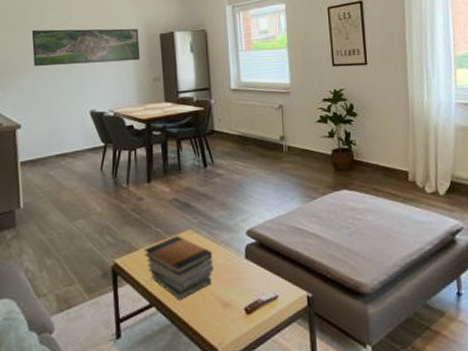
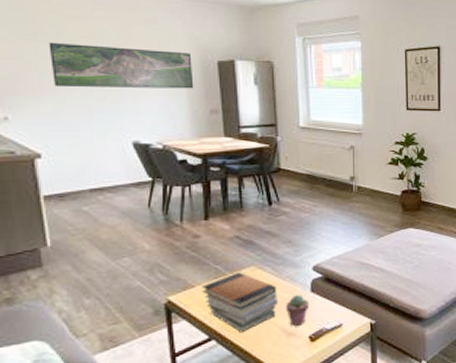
potted succulent: none [221,260,245,296] -> present [286,294,310,326]

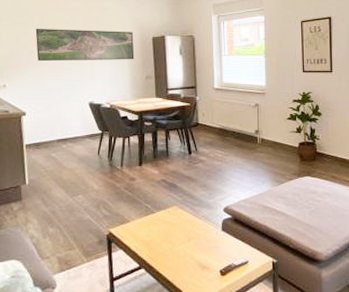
book stack: present [201,272,278,333] -> none [135,211,194,264]
potted succulent: present [286,294,310,326] -> none [201,232,221,260]

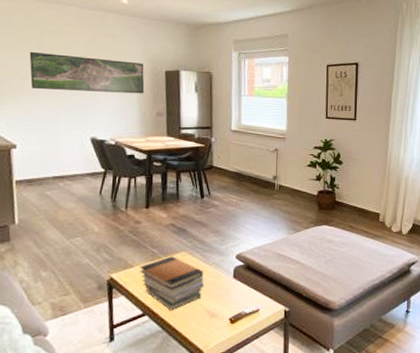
book stack: none [135,211,194,264] -> present [139,256,204,311]

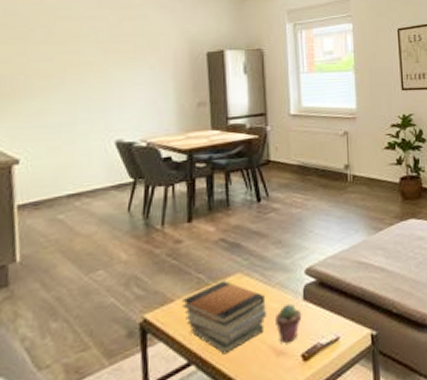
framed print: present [29,51,145,94] -> none [37,43,182,88]
potted succulent: none [211,279,232,308] -> present [276,303,302,343]

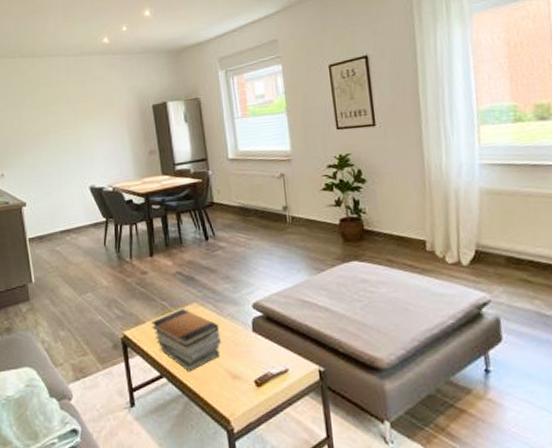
potted succulent: present [276,303,302,343] -> none [229,333,253,368]

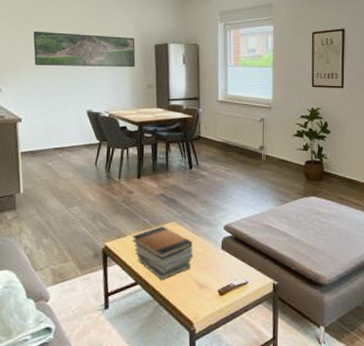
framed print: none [28,101,135,144] -> present [33,30,136,68]

